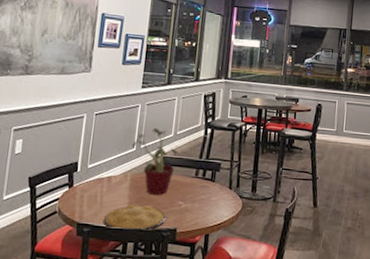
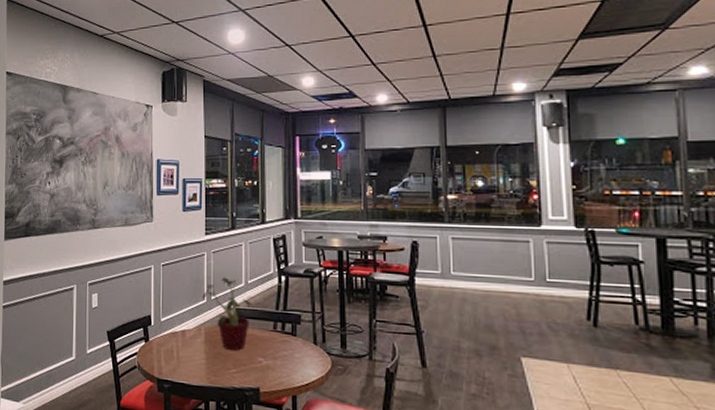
plate: present [103,204,166,232] -> none [182,360,247,390]

